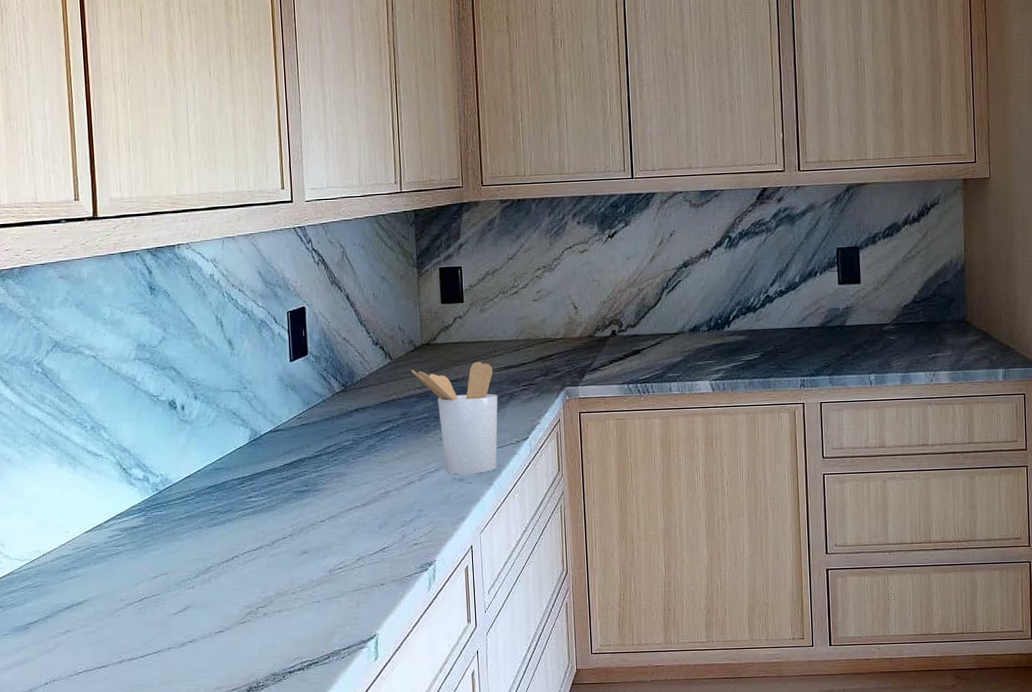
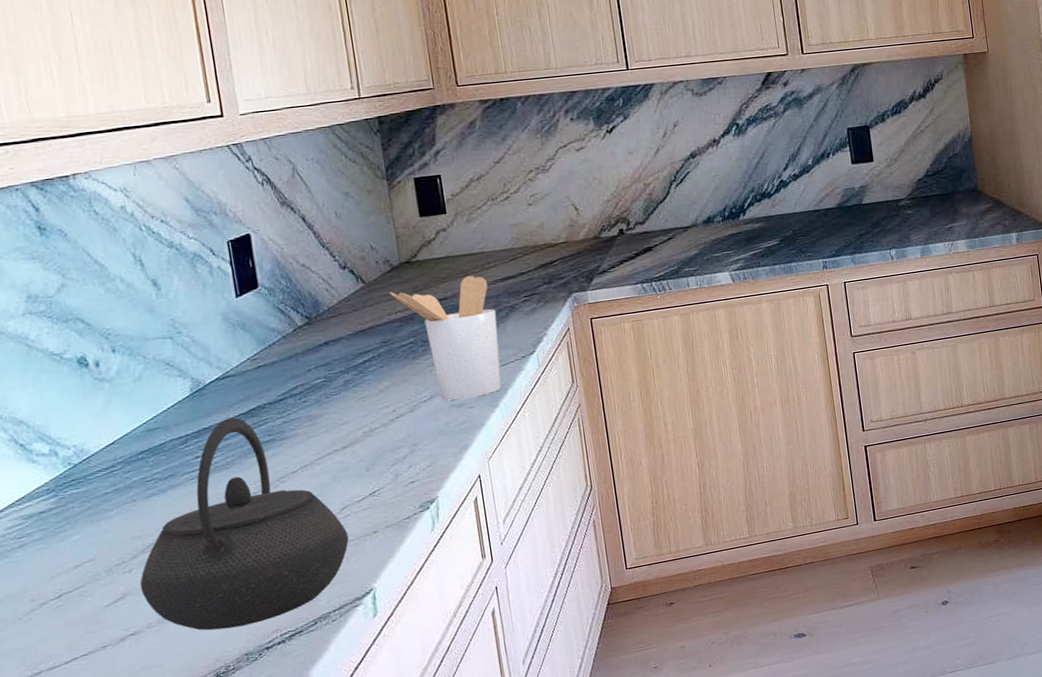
kettle: none [199,466,360,650] -> present [139,417,349,631]

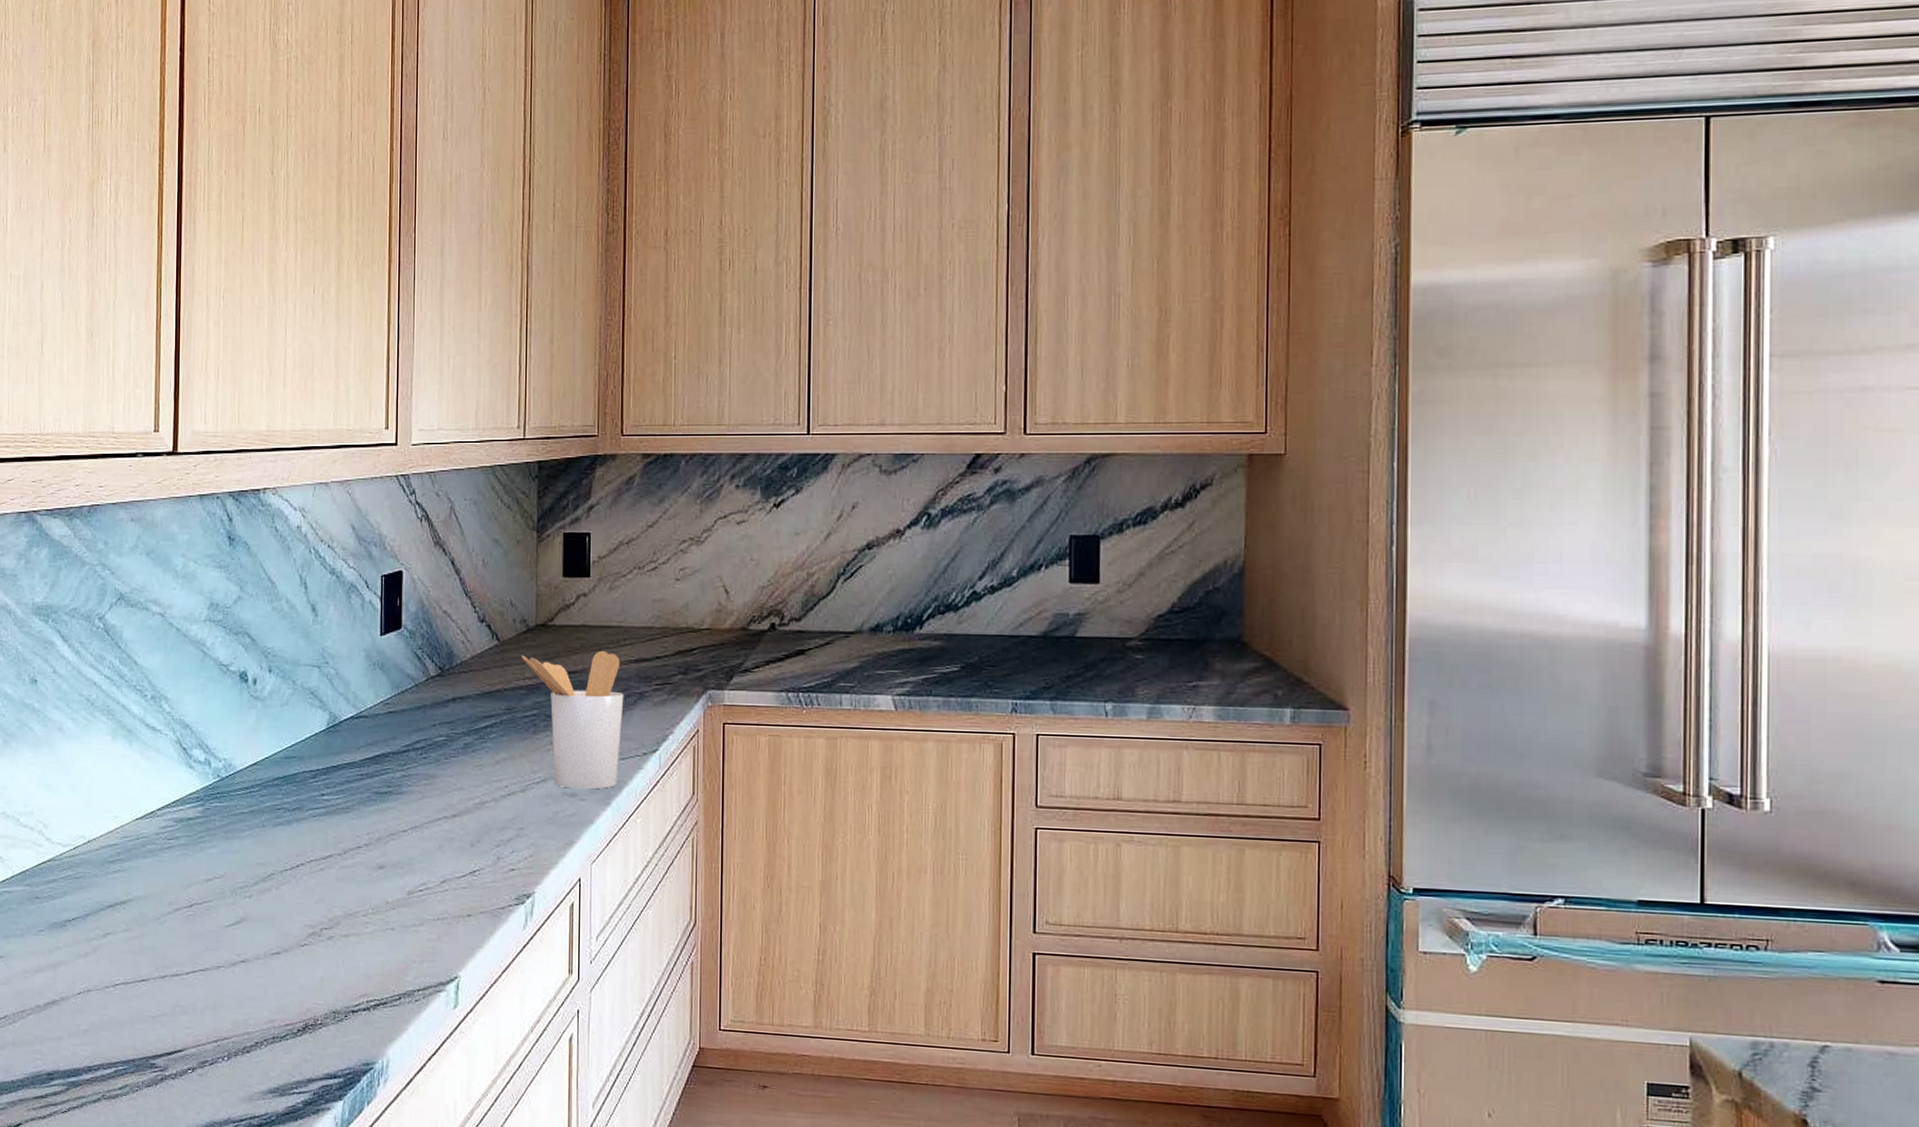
kettle: present [139,417,349,631] -> none [256,760,443,982]

